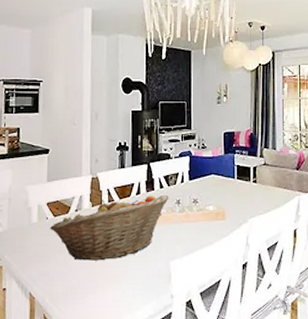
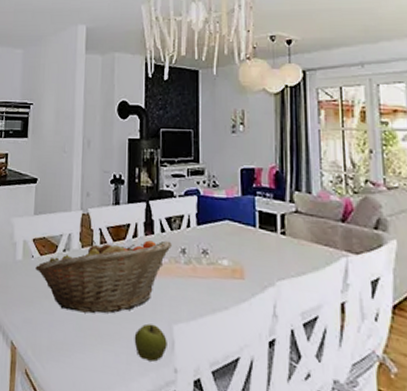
apple: none [138,263,165,292] -> present [134,323,167,362]

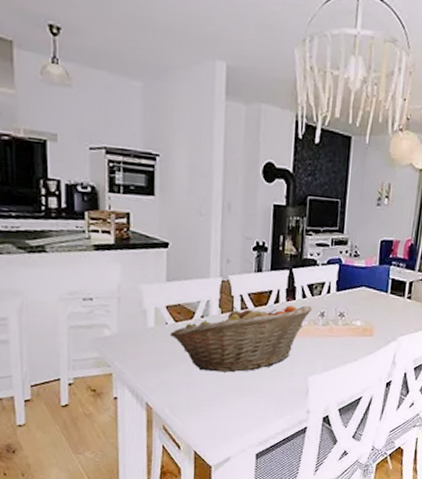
apple: present [134,323,167,362] -> none [272,377,302,407]

